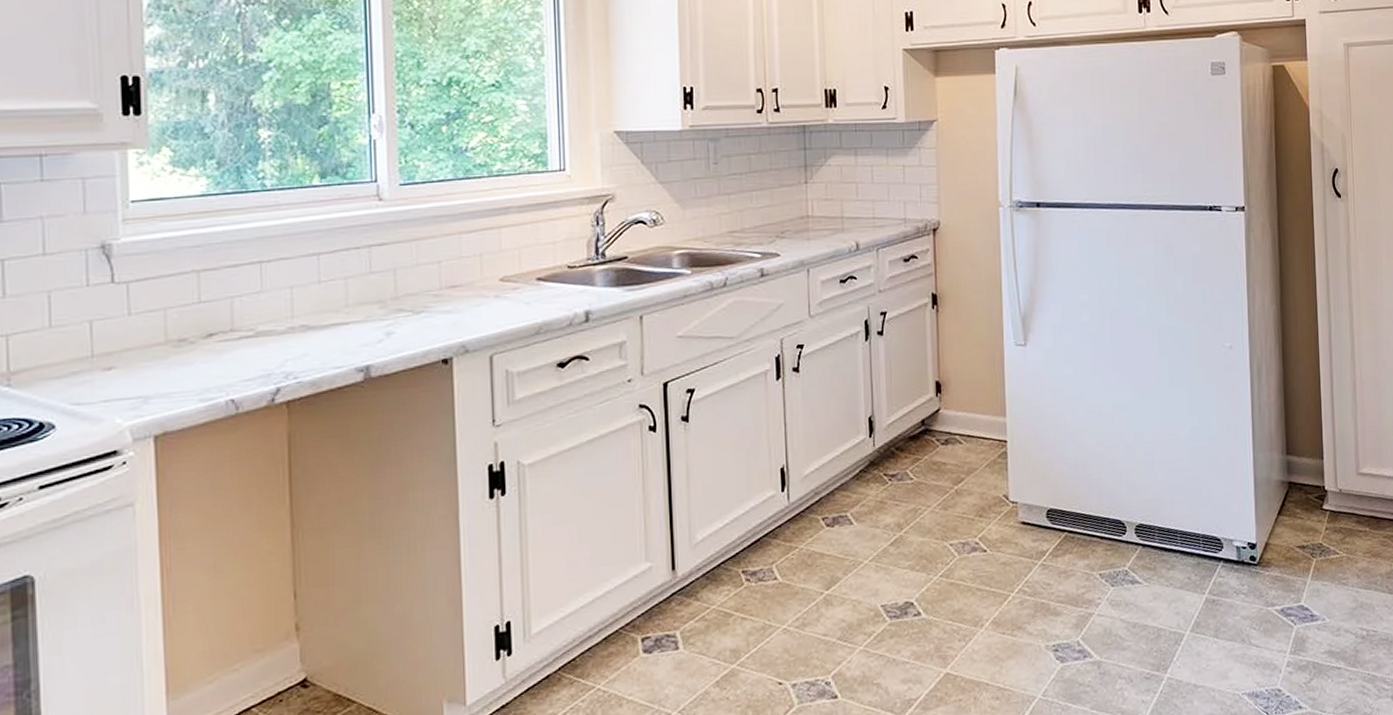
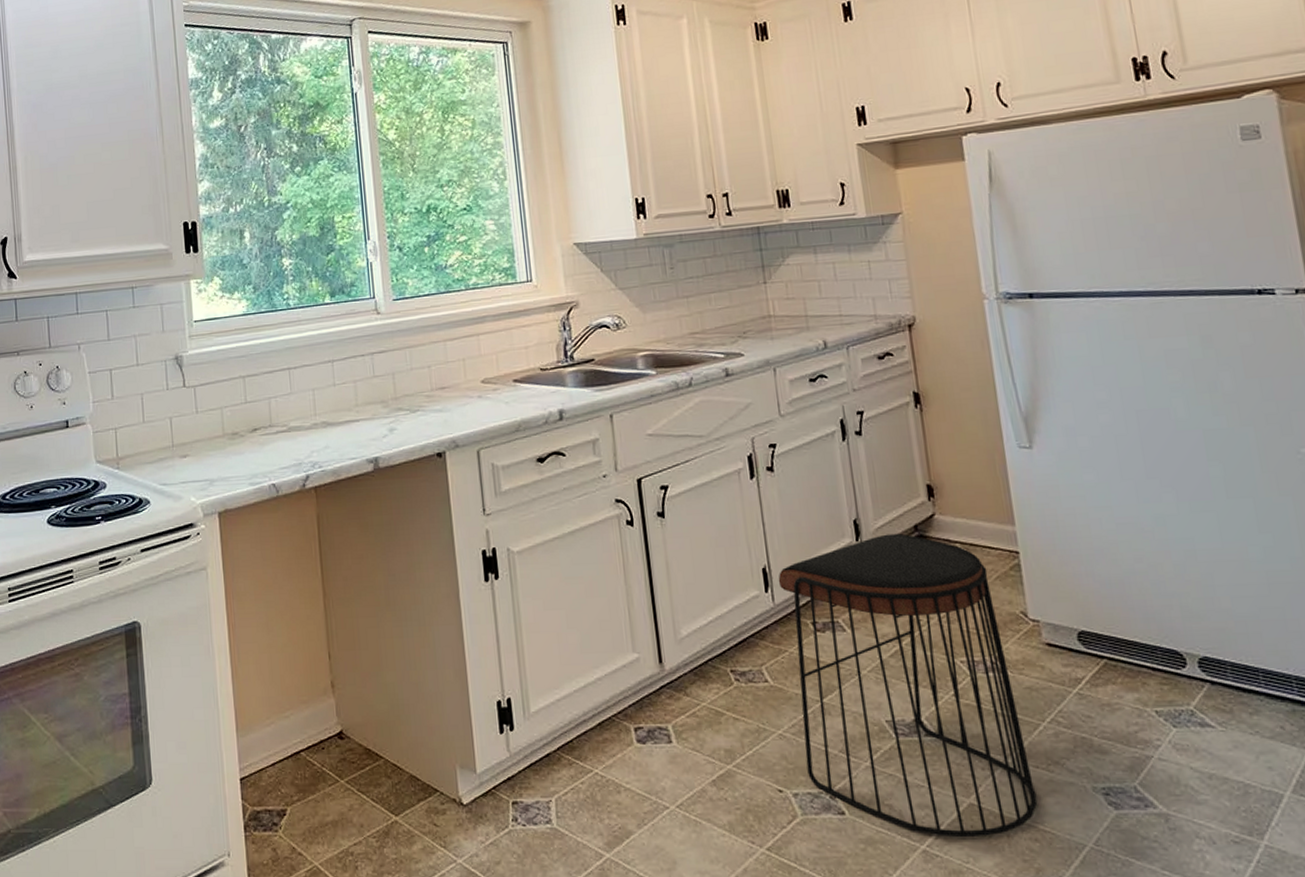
stool: none [794,428,1001,707] -> present [778,533,1038,838]

